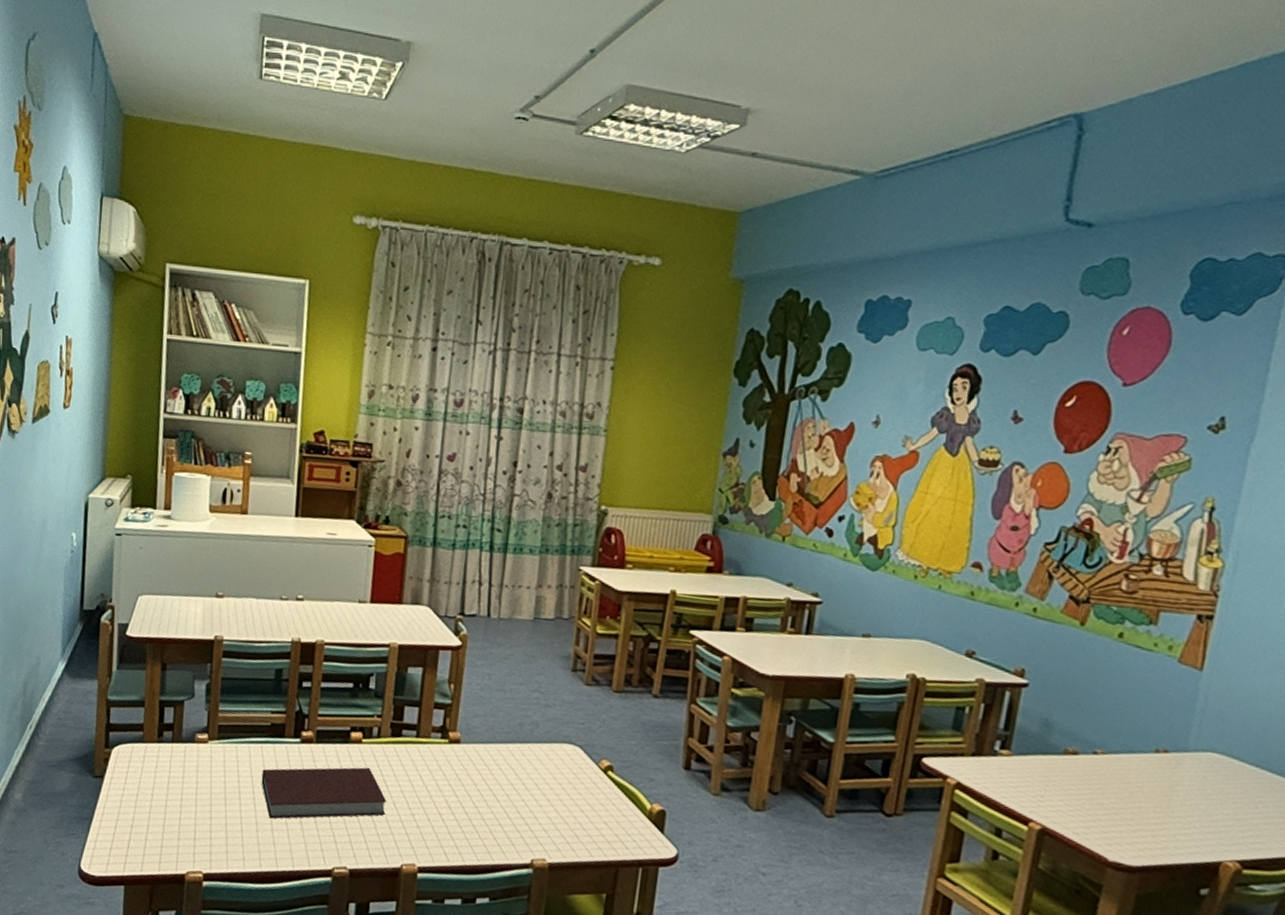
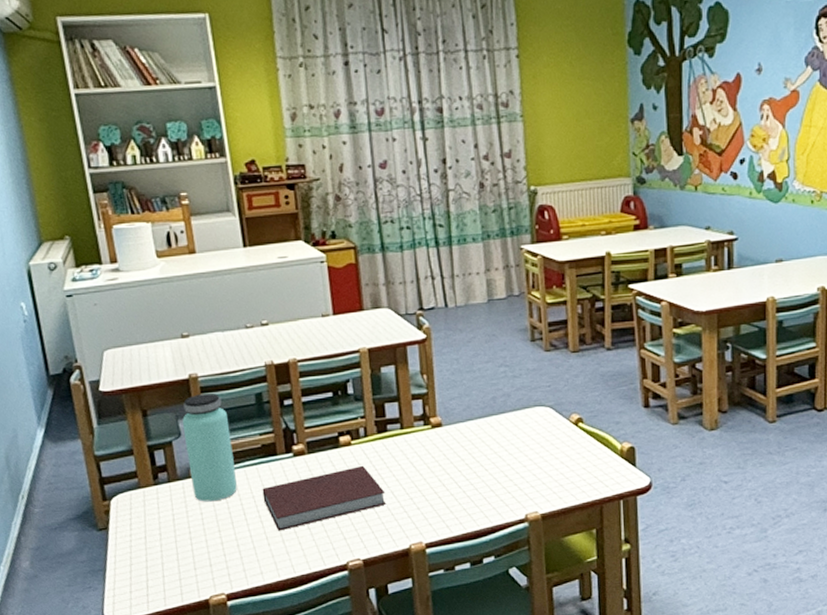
bottle: none [193,658,244,773] -> present [182,393,237,502]

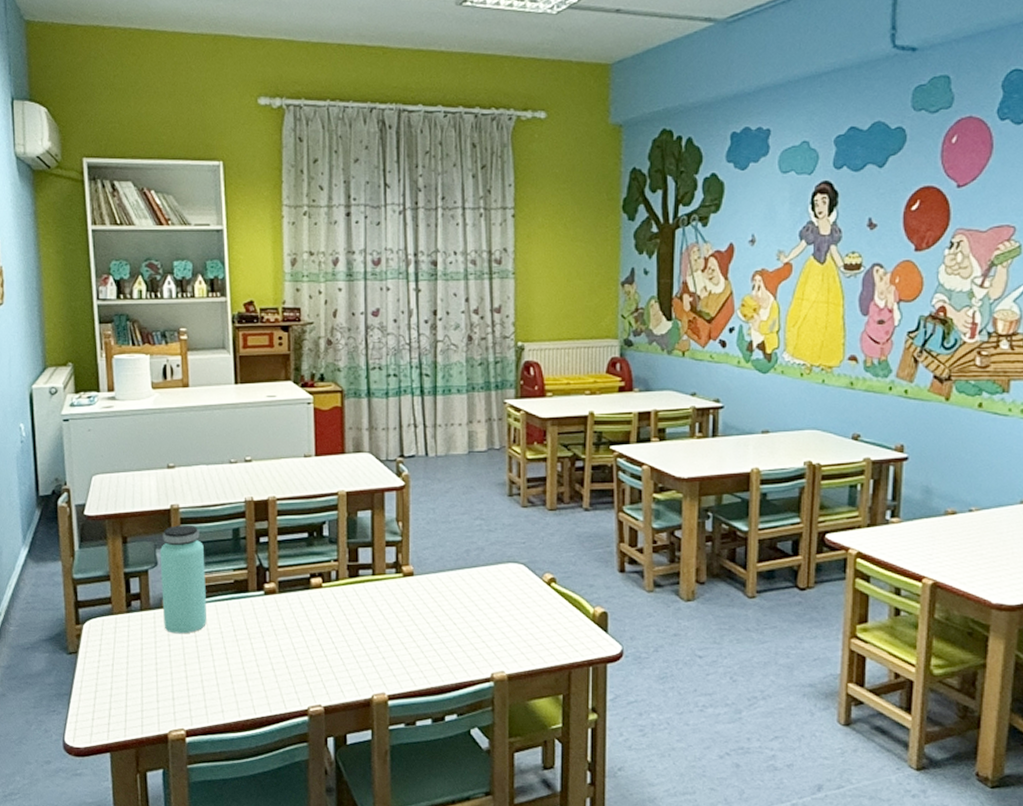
notebook: present [262,465,387,531] -> none [231,609,352,670]

